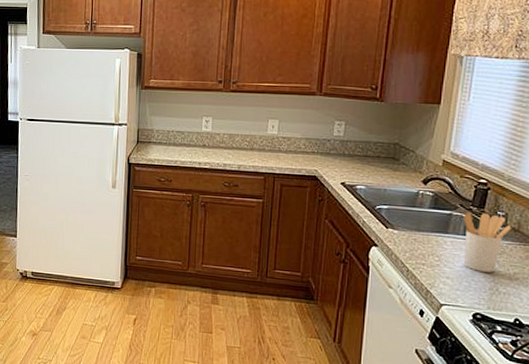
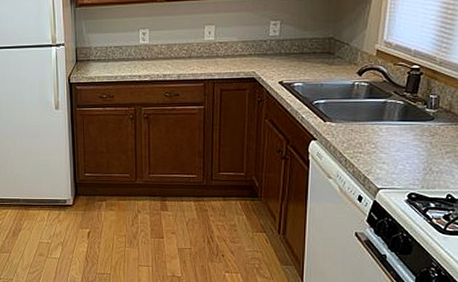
utensil holder: present [463,212,512,273] -> none [398,98,443,154]

